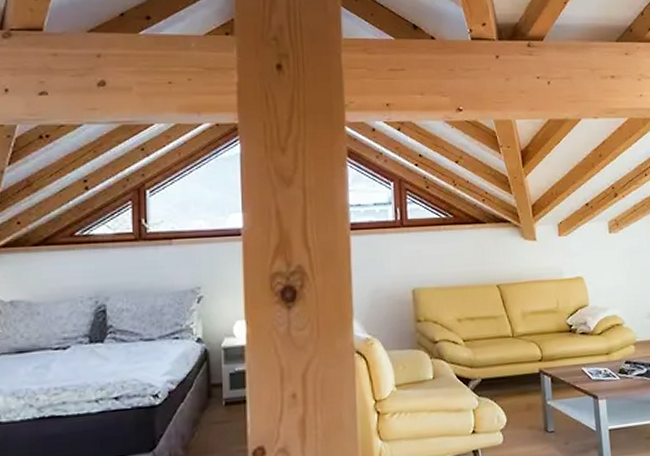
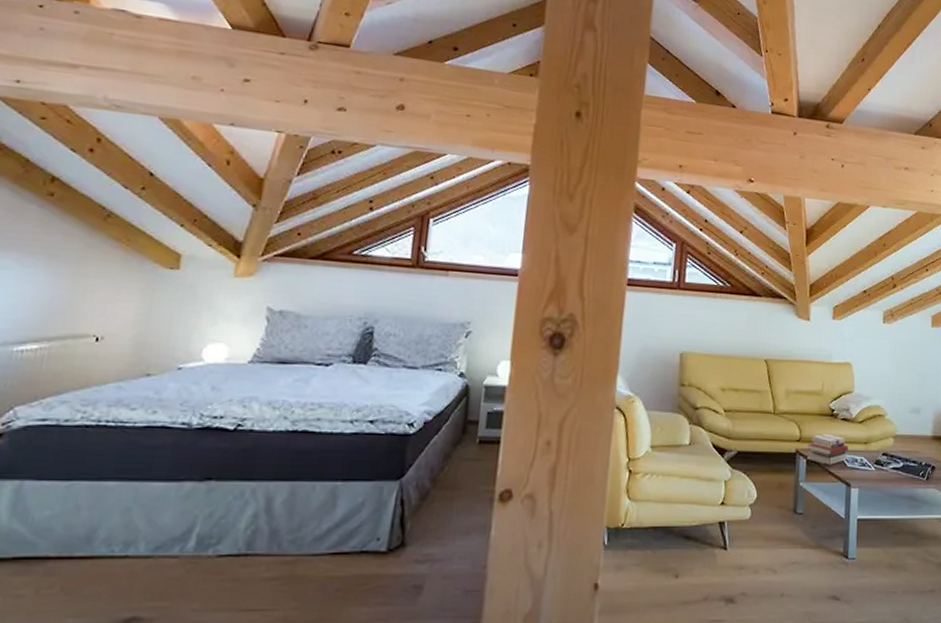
books: none [549,349,591,381] -> present [806,433,848,465]

